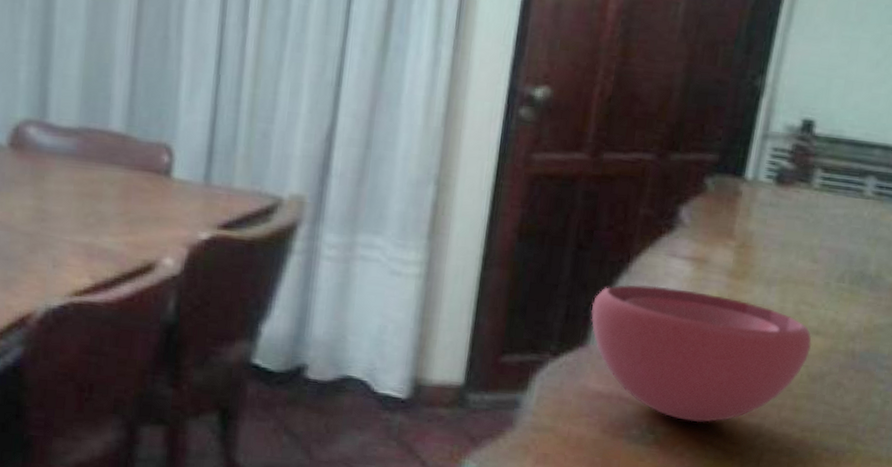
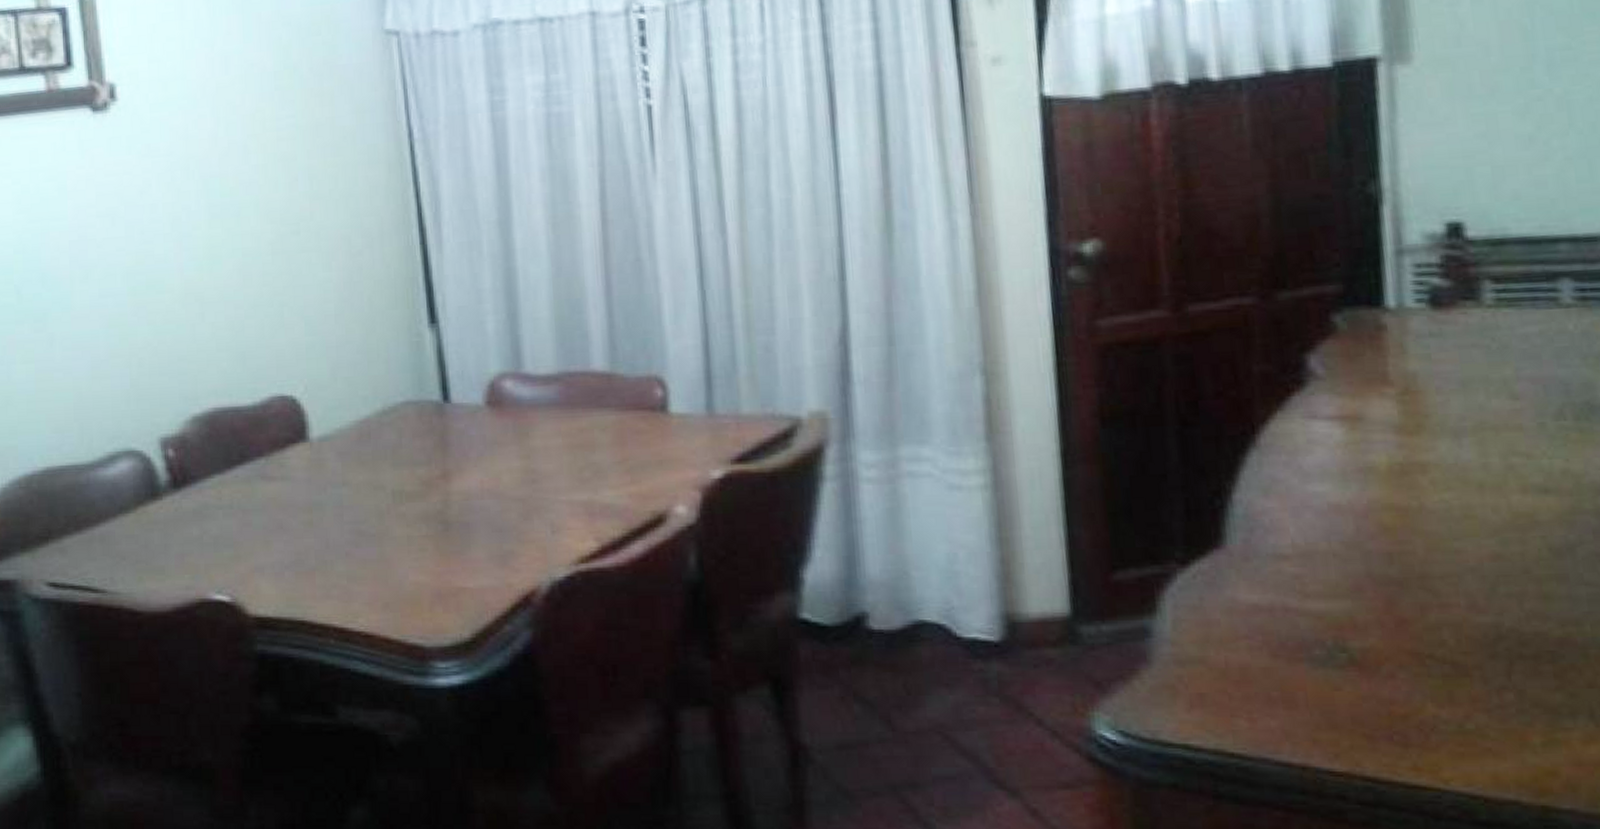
bowl: present [591,285,812,423] -> none [1218,458,1543,631]

